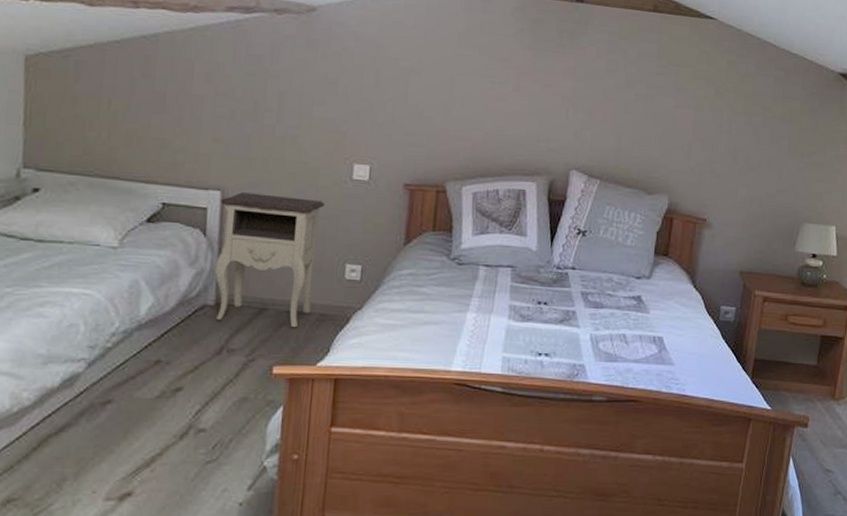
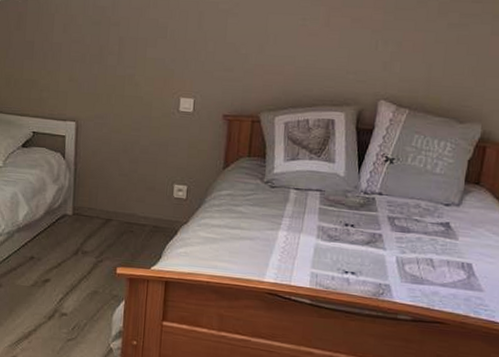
nightstand: present [213,192,324,328] -> none [71,123,156,237]

